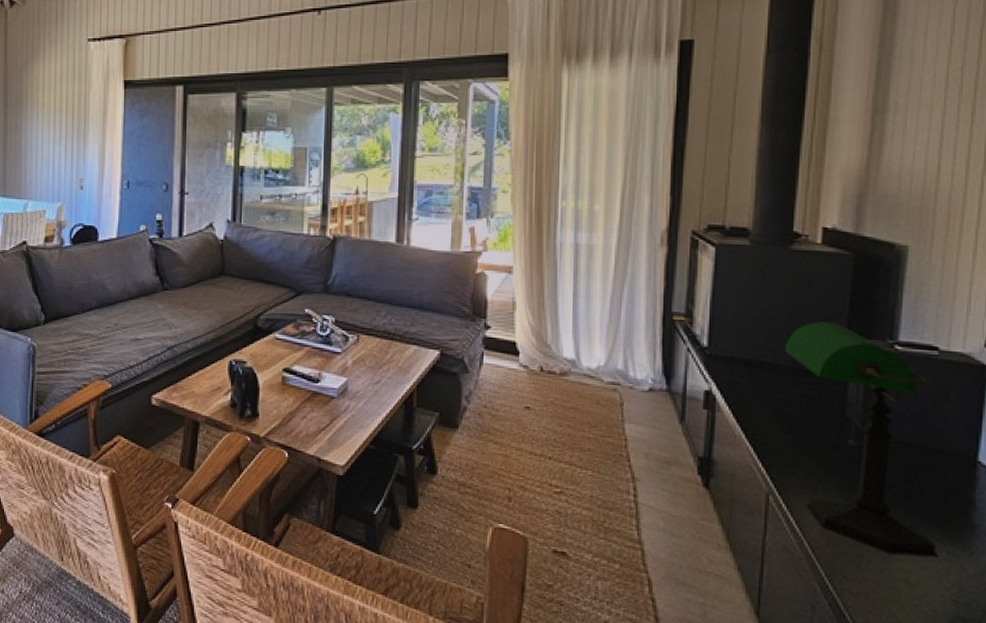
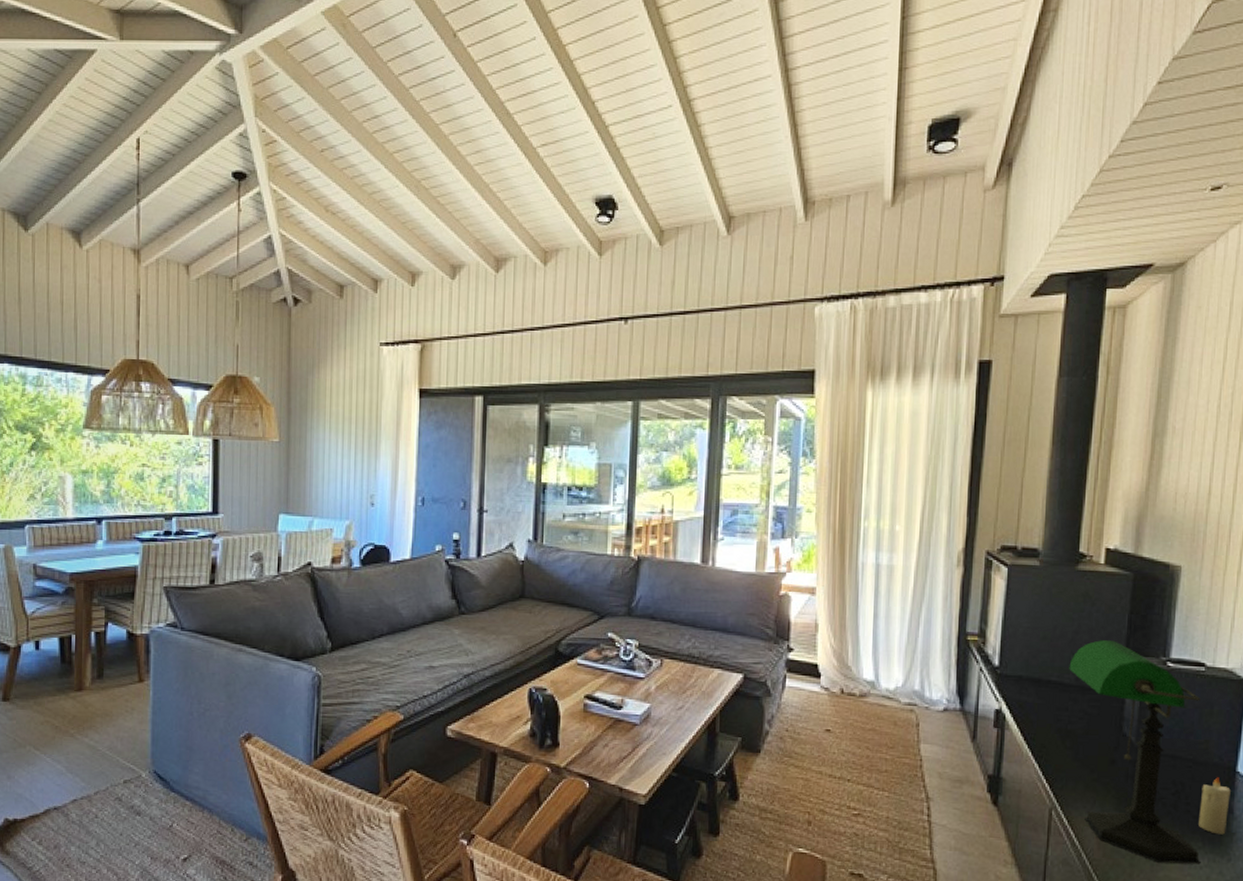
candle: none [935,466,971,527] -> present [1199,777,1231,835]

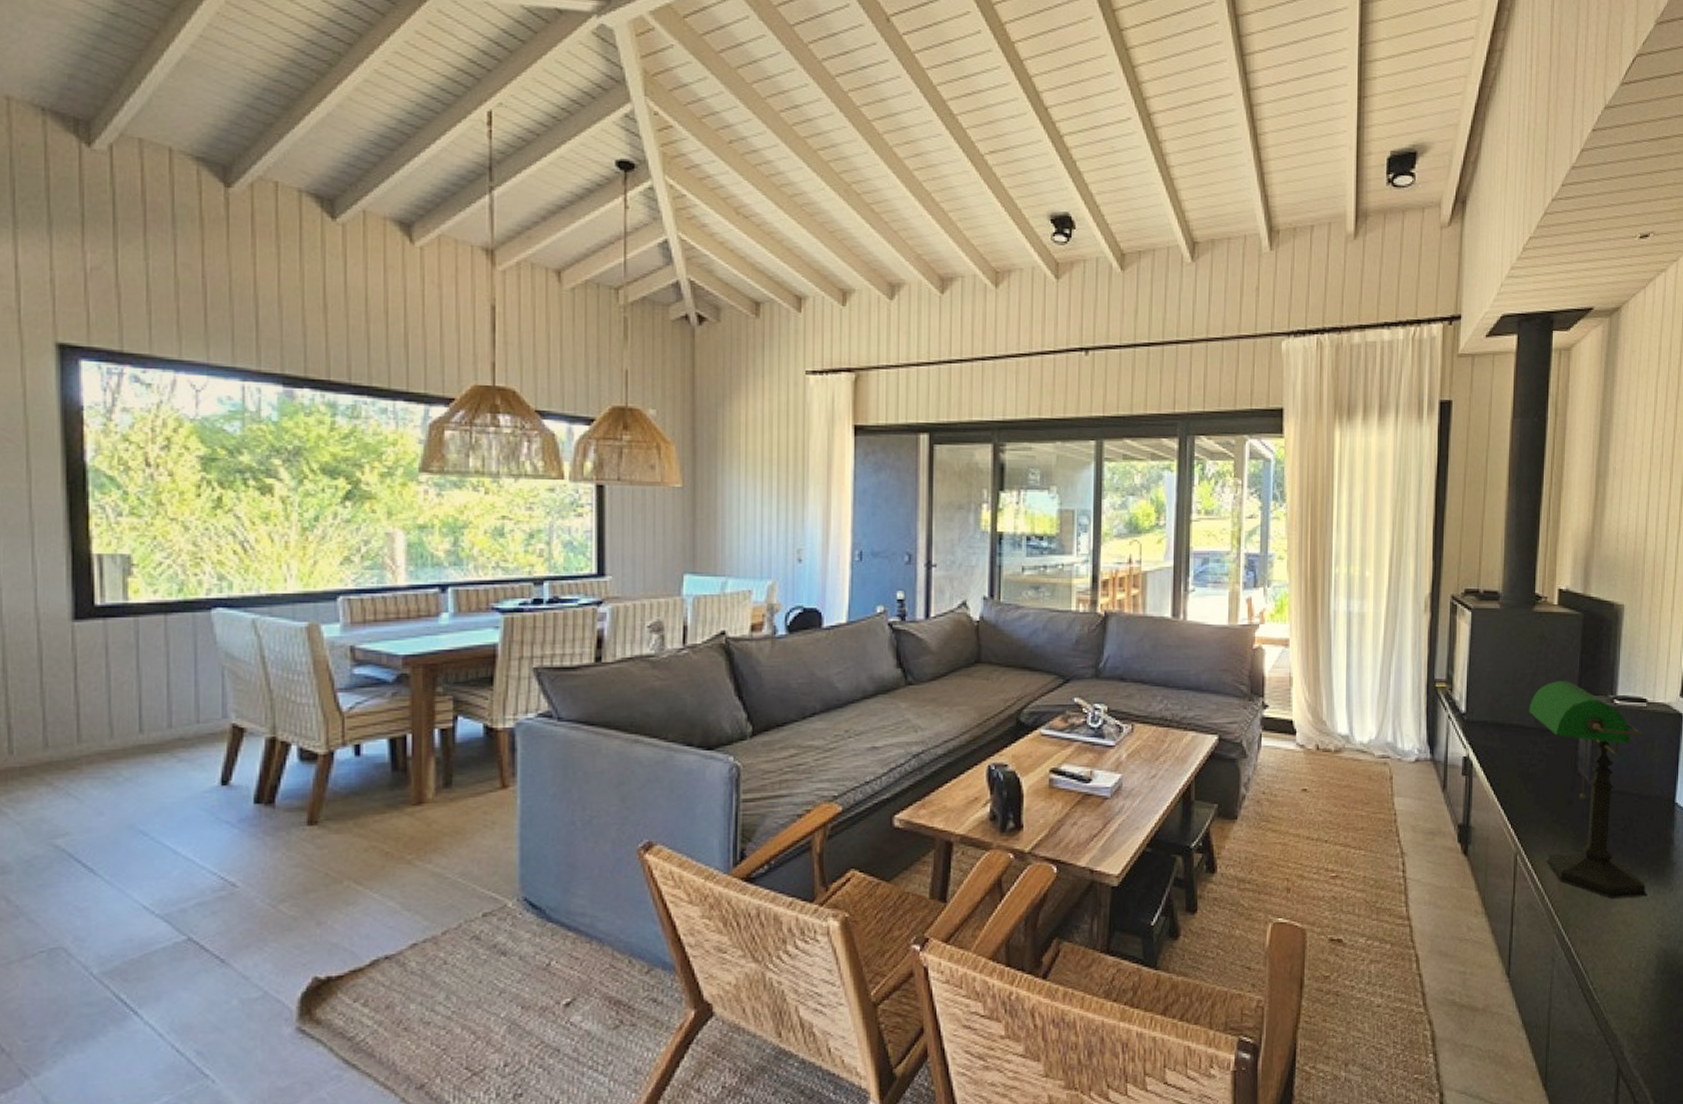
candle: present [1199,777,1231,835] -> none [1645,810,1671,866]

